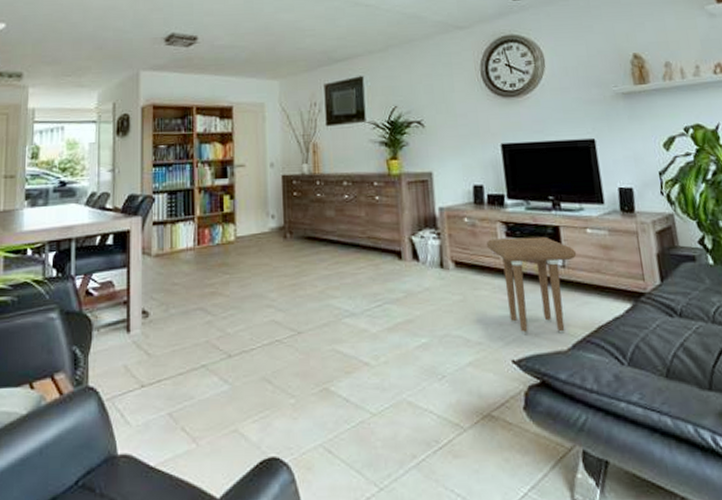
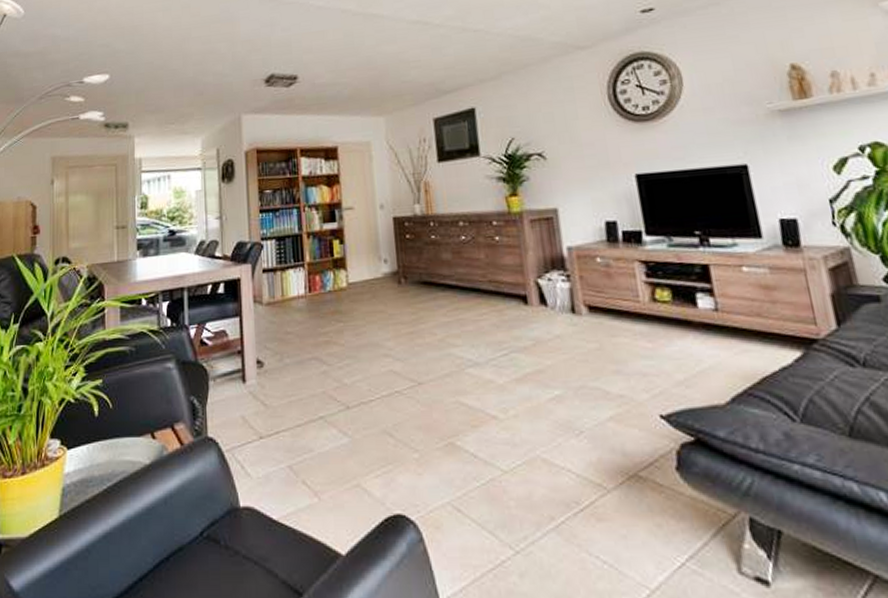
side table: present [486,236,577,334] -> none [623,276,732,386]

